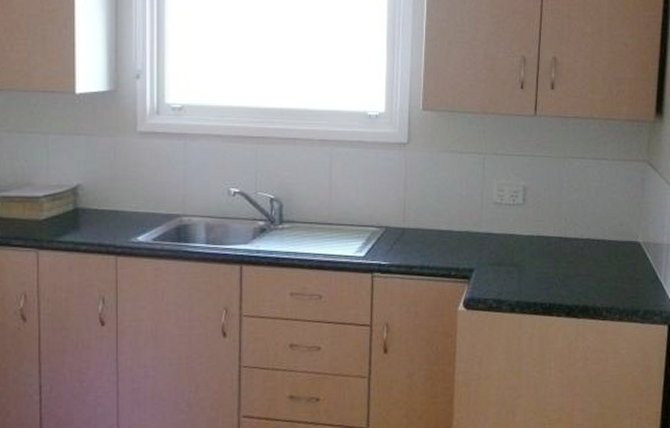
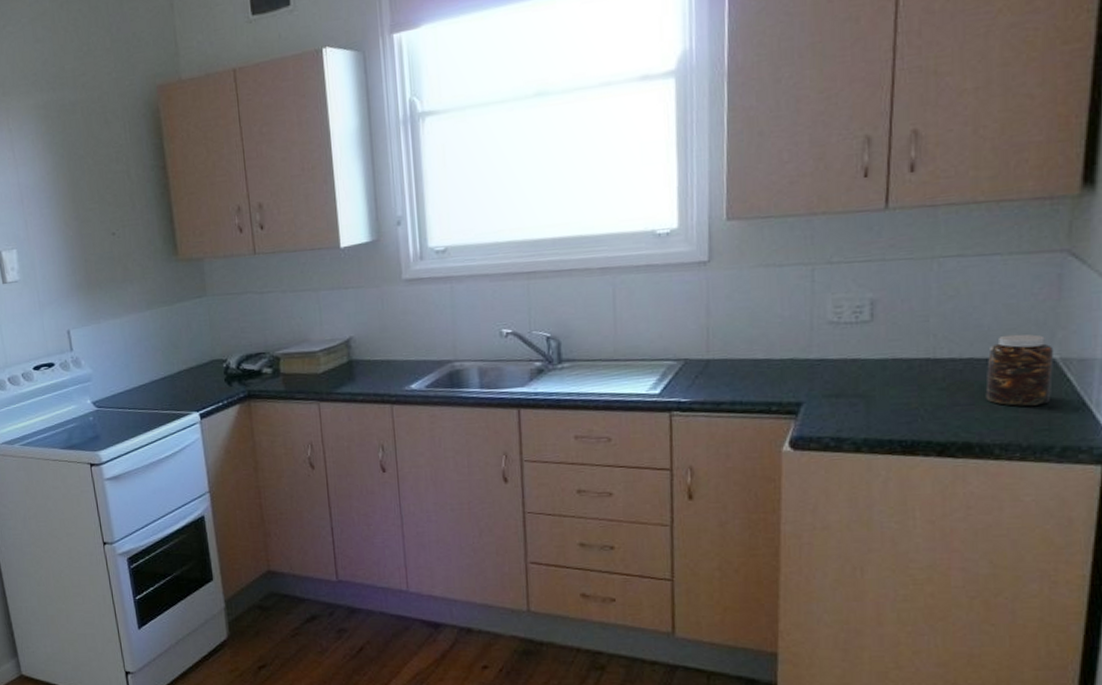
jar: none [597,222,639,278] -> present [985,333,1053,406]

